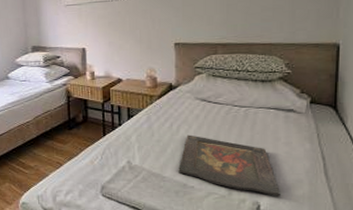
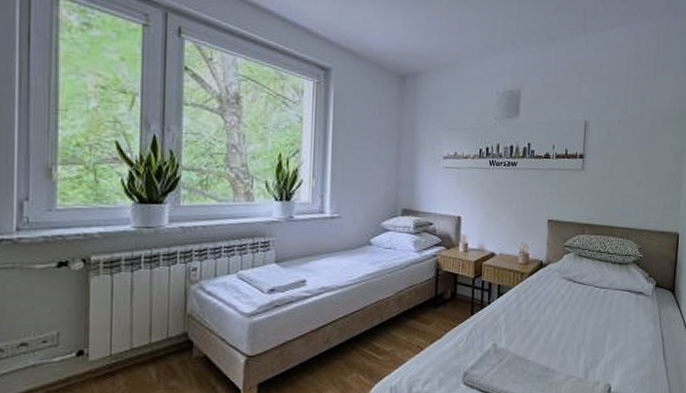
tray: present [178,135,280,197] -> none [542,315,628,378]

